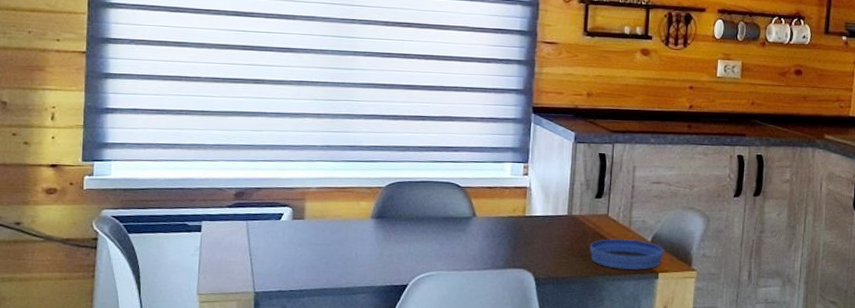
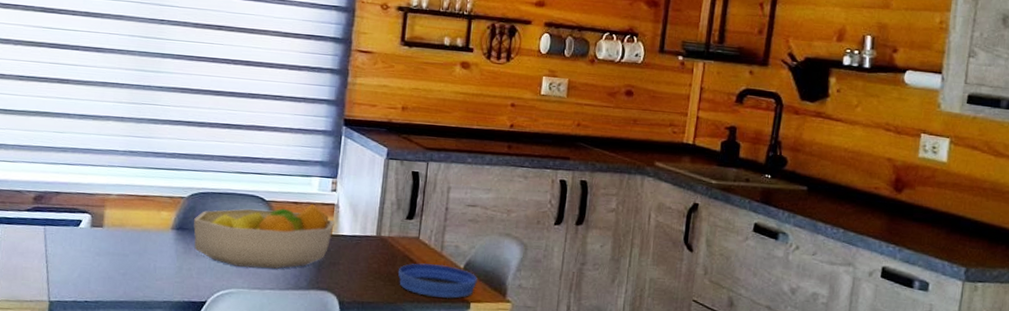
fruit bowl: none [392,187,527,251] -> present [193,203,335,270]

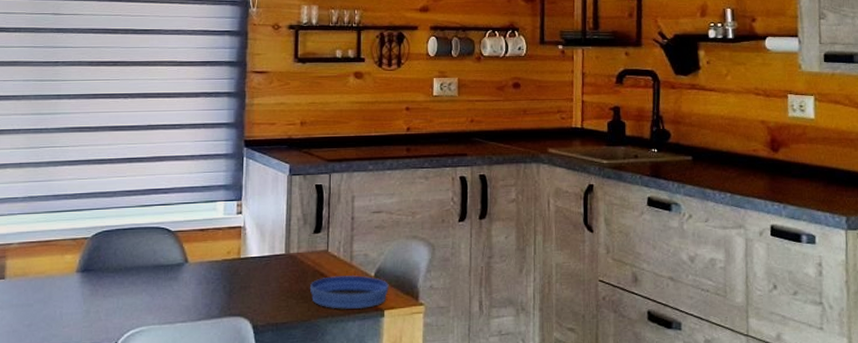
fruit bowl: present [193,203,335,270] -> none [98,228,242,303]

